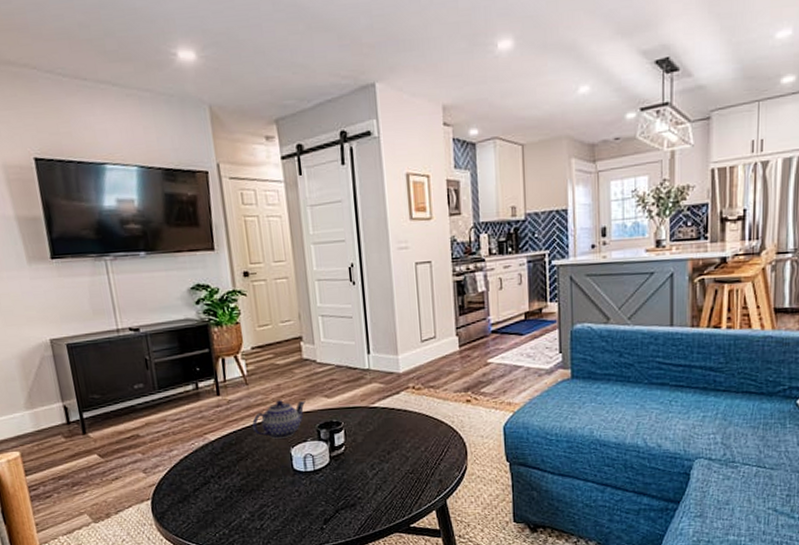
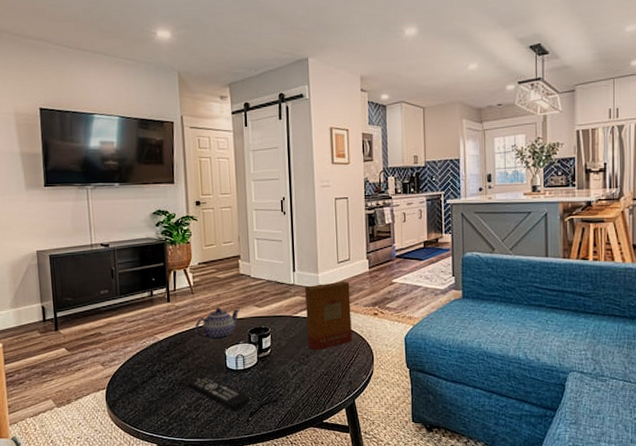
remote control: none [248,479,323,519] -> present [187,375,250,412]
product box: none [383,363,441,446] -> present [305,281,352,351]

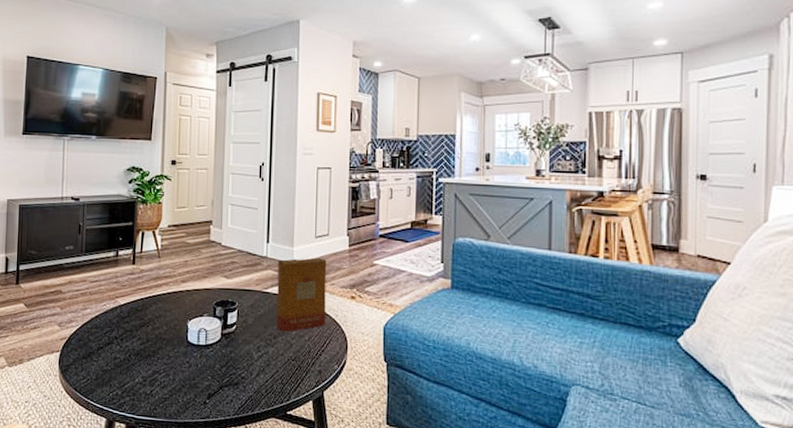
remote control: present [187,375,250,412] -> none [145,347,209,391]
teapot: present [195,308,240,341] -> none [158,275,207,311]

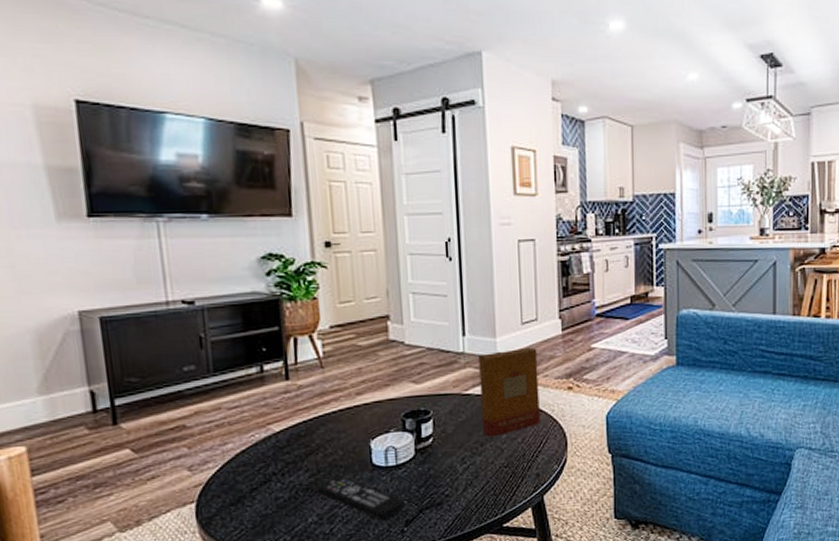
remote control: none [145,347,209,391] -> present [317,476,405,521]

